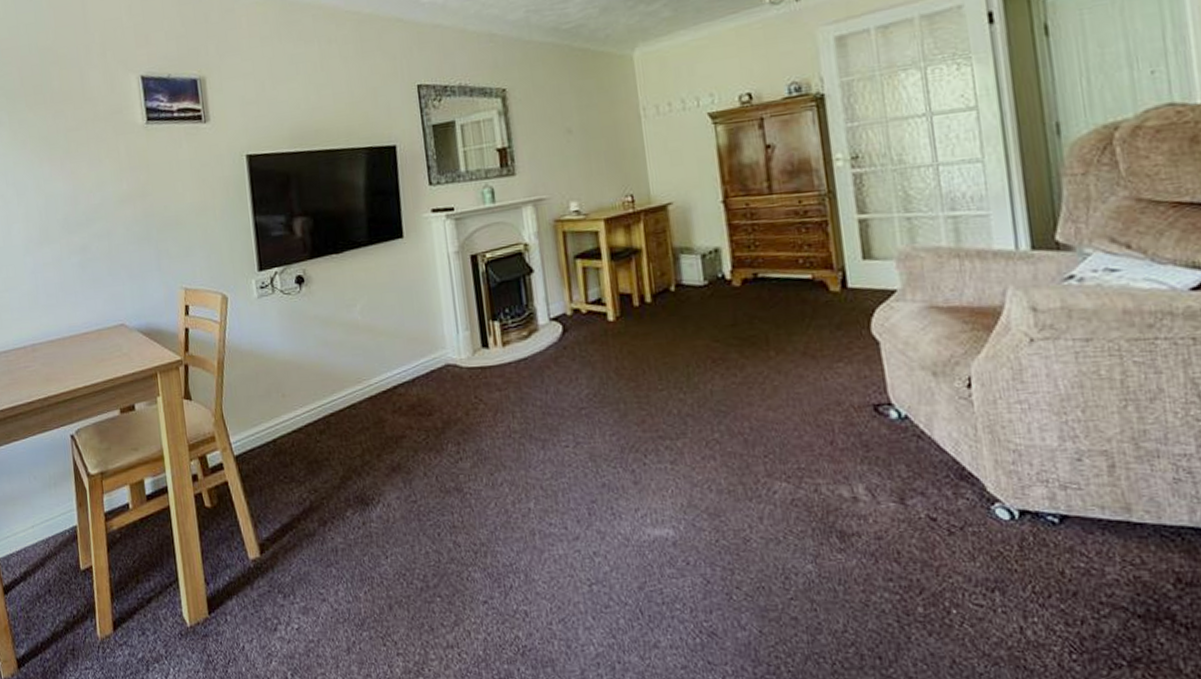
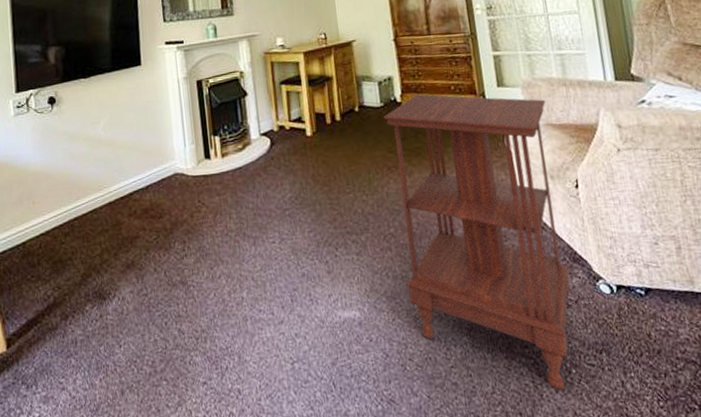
side table: none [707,270,954,632] -> present [383,94,571,390]

